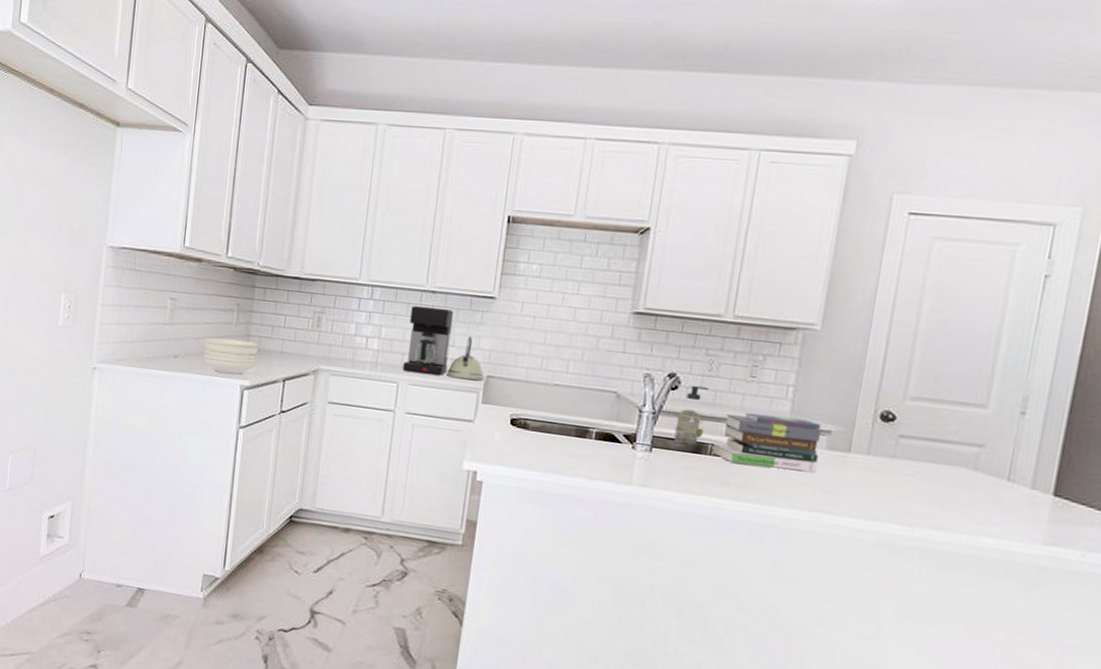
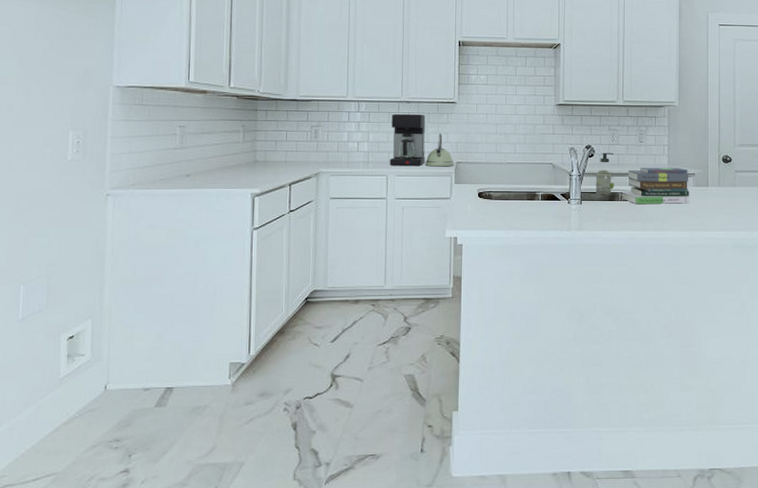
bowl: present [203,337,259,375] -> none [214,155,265,186]

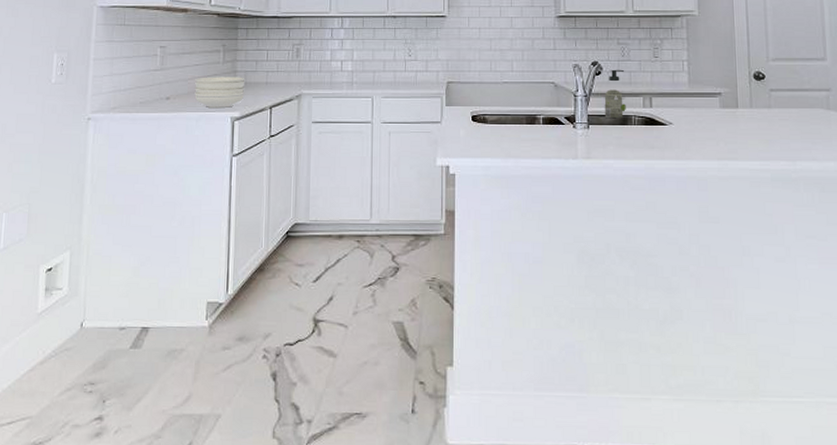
bowl: none [214,155,265,186] -> present [193,77,245,109]
coffee maker: present [390,114,425,167] -> none [375,30,413,87]
kettle: present [425,133,455,167] -> none [413,50,445,87]
books: present [622,167,689,205] -> none [635,86,716,129]

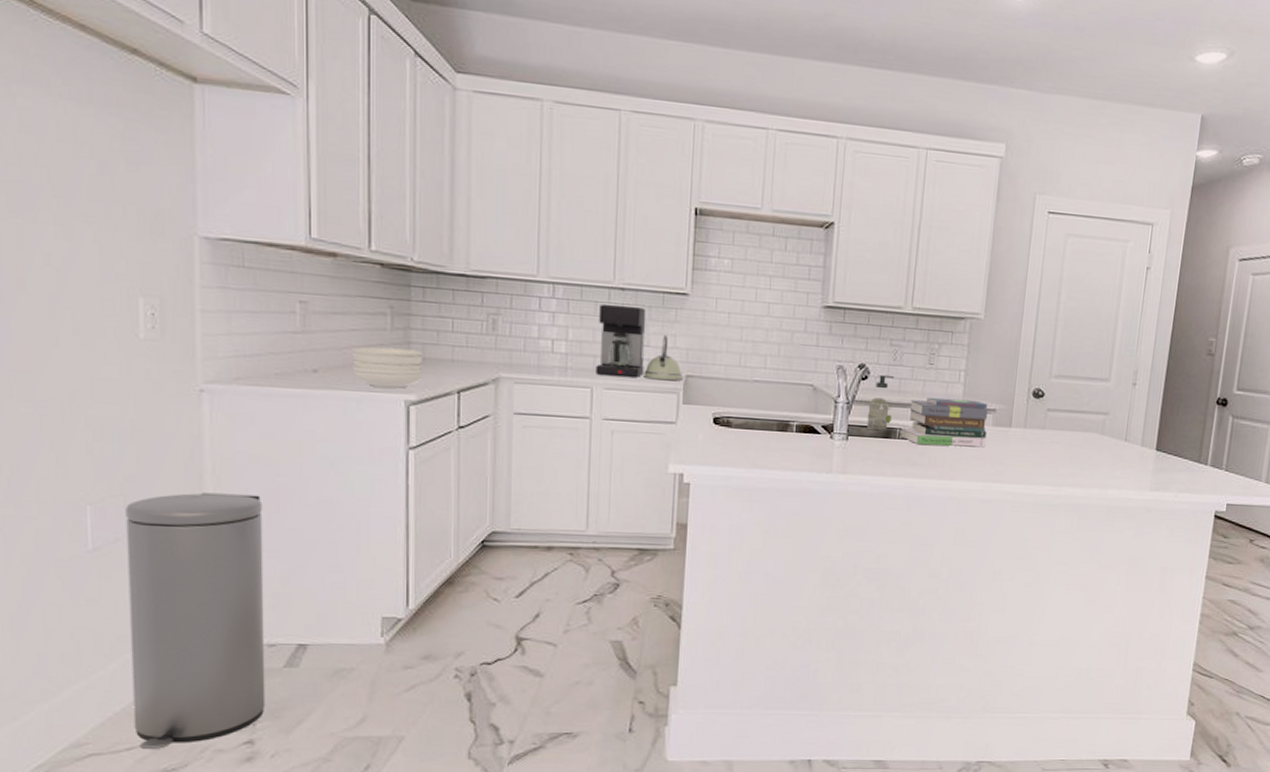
pedal bin: none [15,199,124,425] -> present [126,492,266,750]
coffee maker: none [375,30,413,87] -> present [596,304,645,378]
kettle: none [413,50,445,87] -> present [644,335,684,382]
books: none [635,86,716,129] -> present [900,397,989,448]

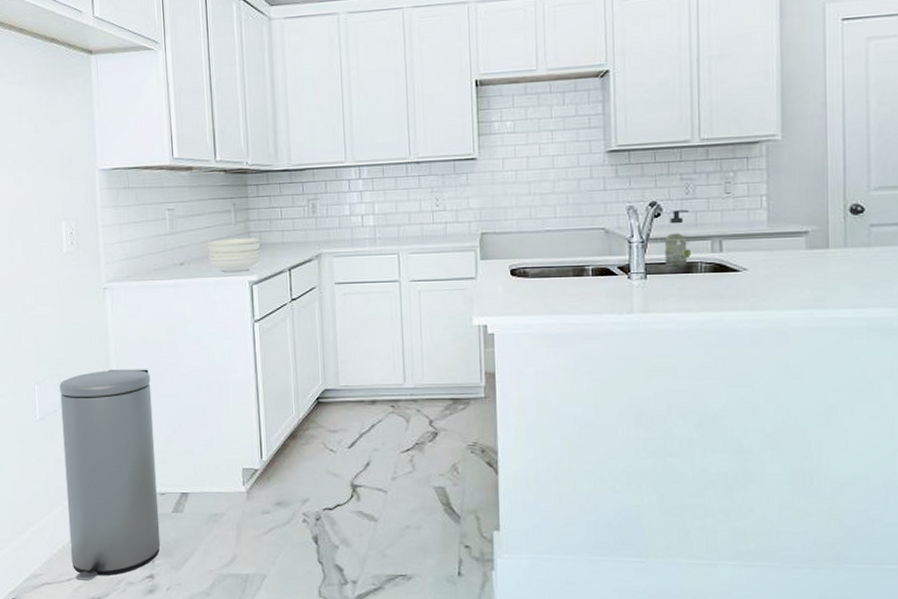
coffee maker: present [596,304,645,378] -> none [399,177,443,242]
kettle: present [644,335,684,382] -> none [443,198,479,241]
books: present [900,397,989,448] -> none [702,224,800,277]

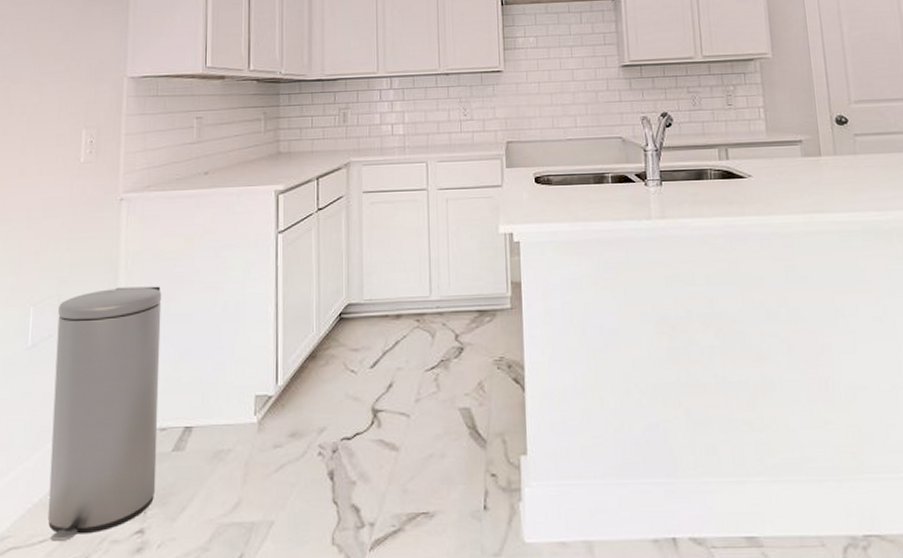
bowl: present [207,238,261,273] -> none [234,146,289,182]
soap dispenser: present [664,209,691,267] -> none [676,119,701,174]

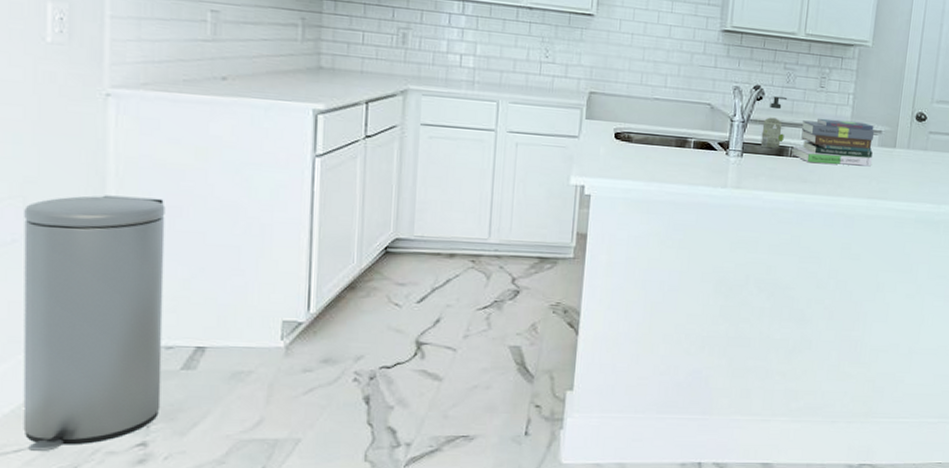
soap dispenser: none [676,119,701,174] -> present [760,95,788,149]
books: none [711,134,799,183] -> present [791,118,875,167]

